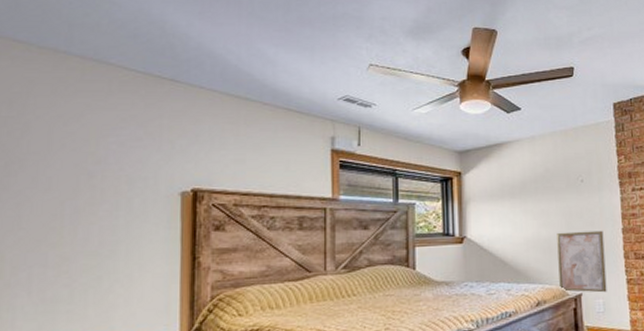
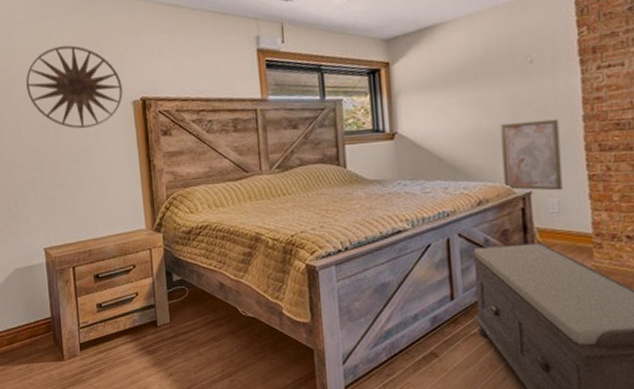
wall art: none [39,127,170,219] -> present [26,45,123,129]

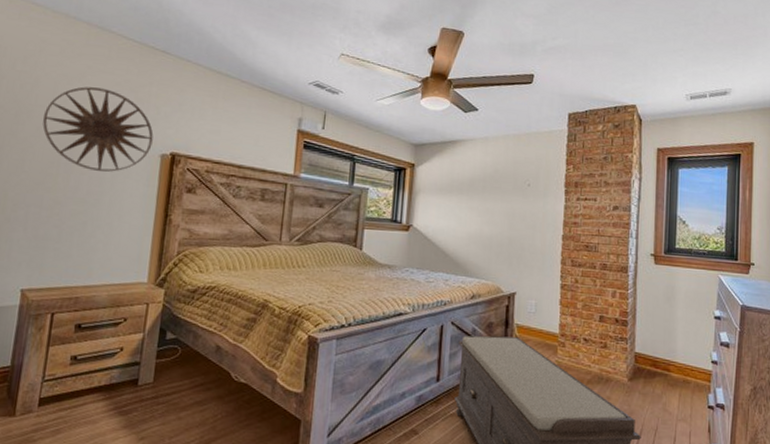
wall art: present [500,119,563,191] -> none [495,231,544,295]

